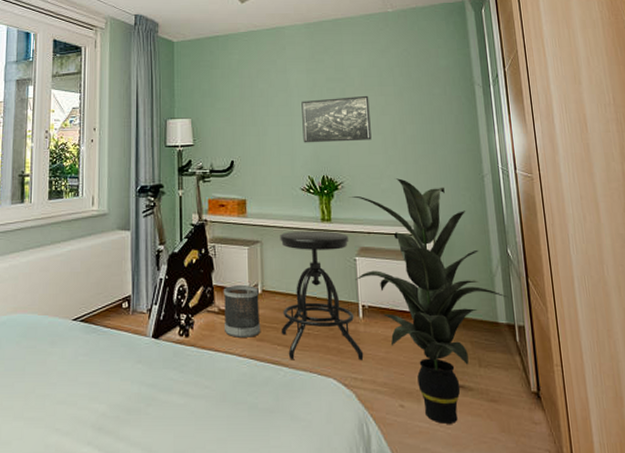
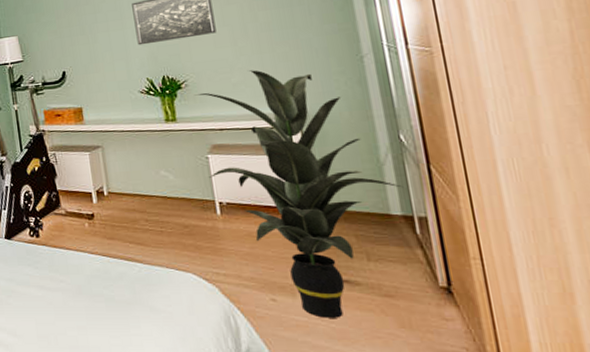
wastebasket: present [223,285,261,338] -> none [68,188,111,237]
stool: present [280,230,364,361] -> none [121,131,225,256]

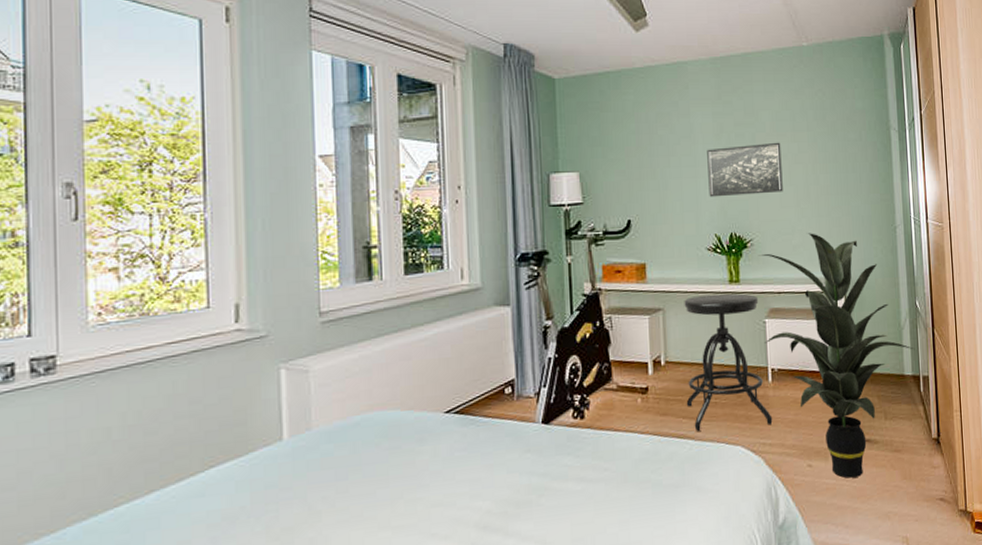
stool: none [121,131,225,256] -> present [684,293,773,431]

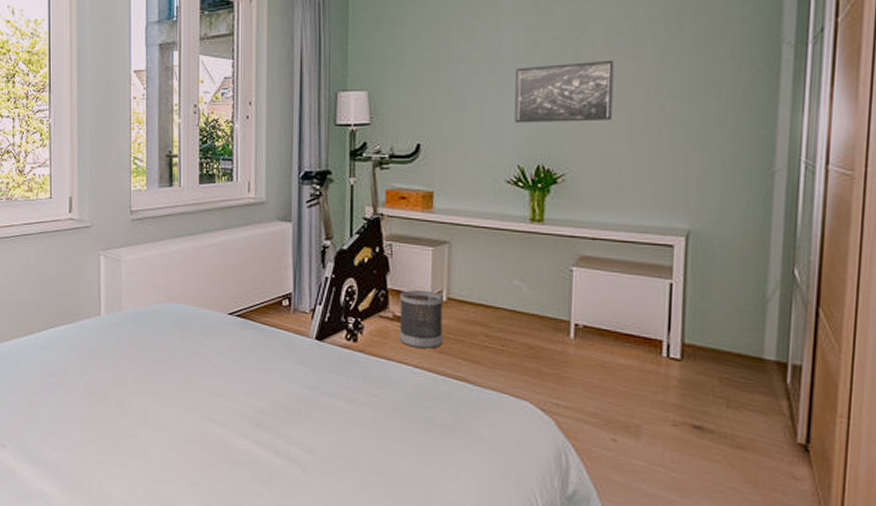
wastebasket: none [621,357,665,415] -> present [399,290,444,349]
stool: present [684,293,773,431] -> none [467,232,571,386]
indoor plant: present [759,233,915,478] -> none [569,171,785,467]

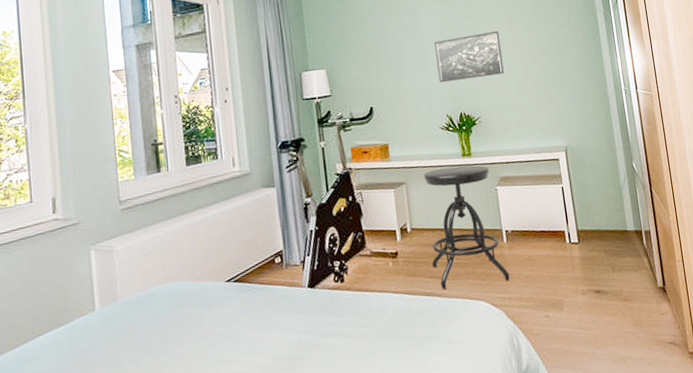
wastebasket: present [399,290,444,349] -> none [373,225,413,277]
stool: none [467,232,571,386] -> present [423,165,510,289]

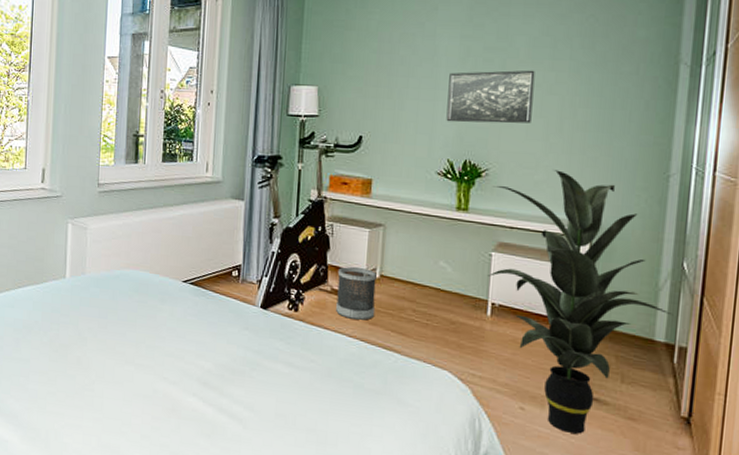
wastebasket: none [373,225,413,277] -> present [336,267,377,320]
stool: present [423,165,510,289] -> none [396,217,487,359]
indoor plant: none [487,108,636,327] -> present [488,170,674,434]

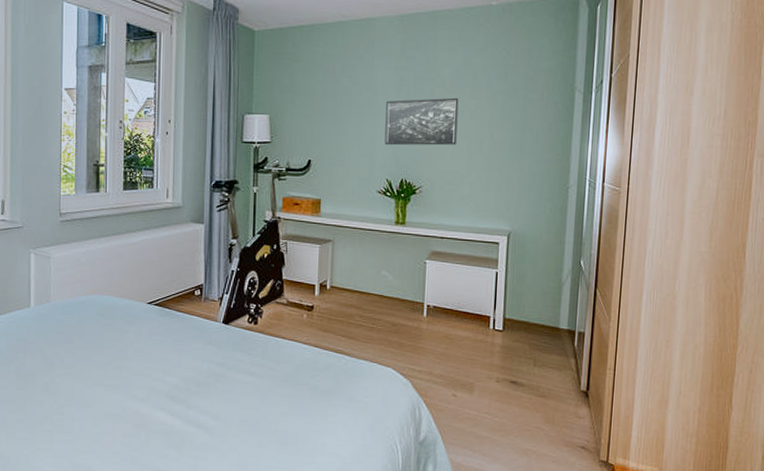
wastebasket: present [336,267,377,320] -> none [292,280,327,328]
indoor plant: present [488,170,674,434] -> none [423,185,574,413]

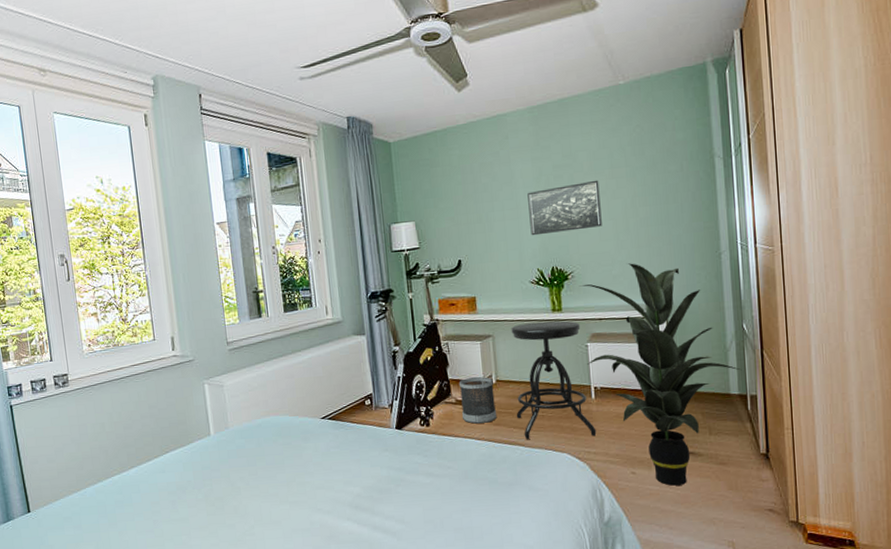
wastebasket: none [292,280,327,328] -> present [458,377,497,424]
stool: none [346,232,424,354] -> present [511,320,597,439]
indoor plant: none [423,185,574,413] -> present [580,263,742,486]

